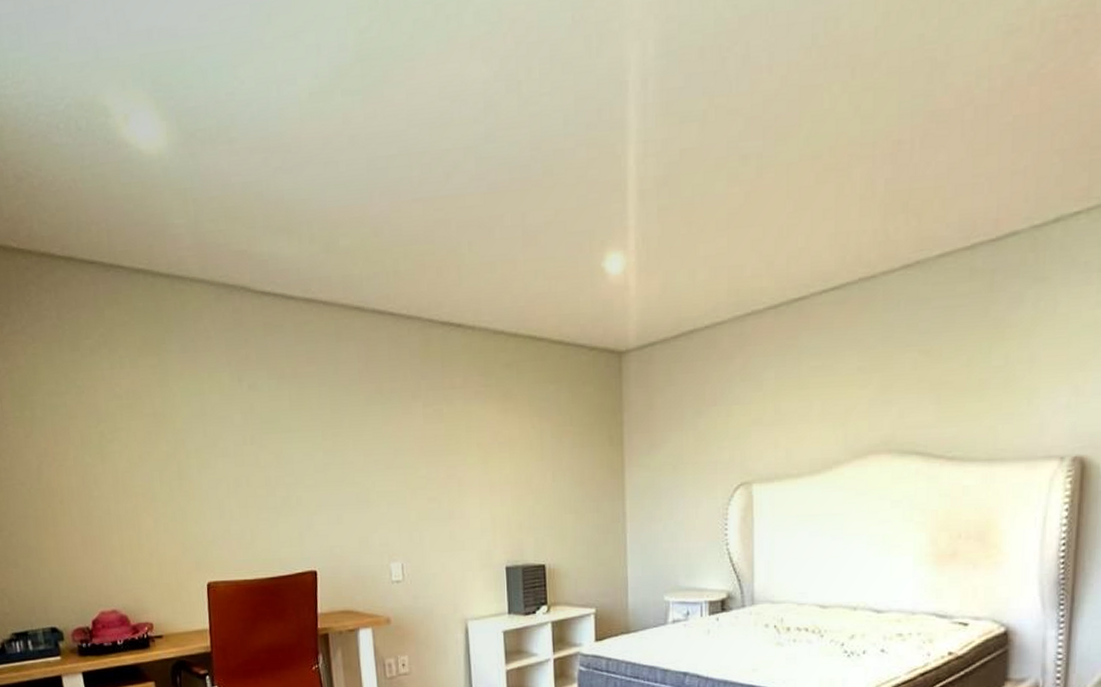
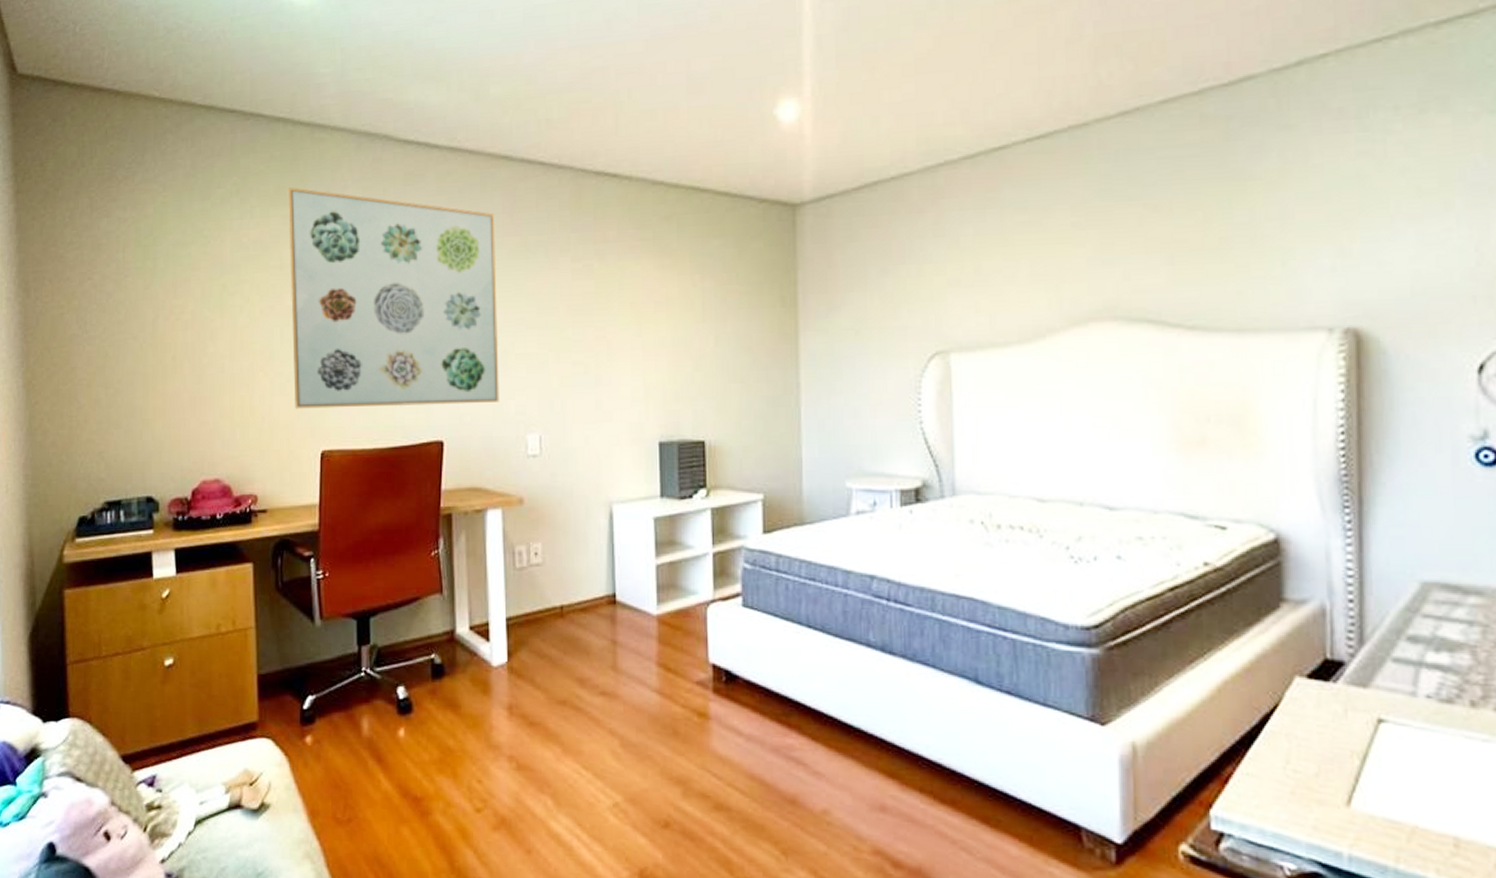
wall art: none [153,338,365,546] -> present [287,187,499,409]

